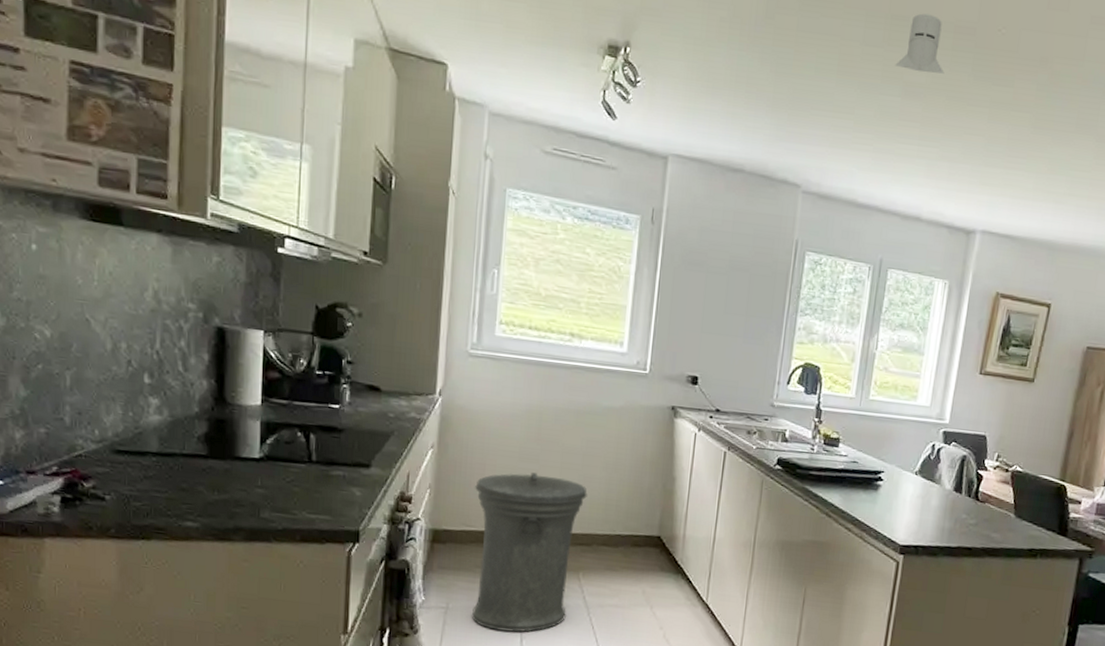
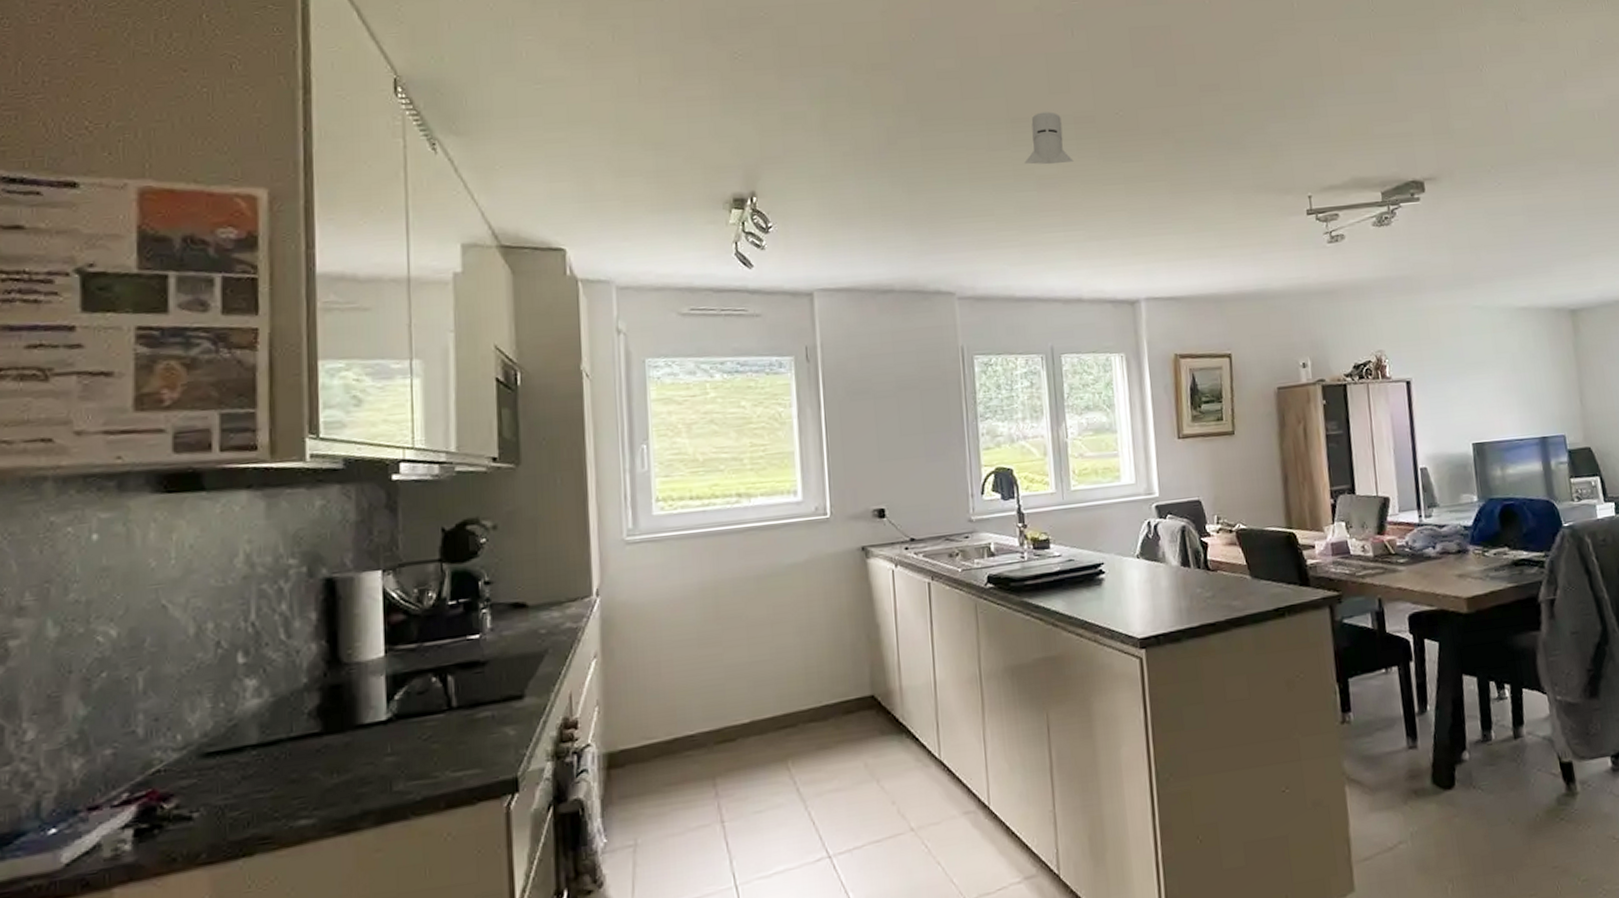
trash can: present [471,472,587,633] -> none [651,655,783,858]

